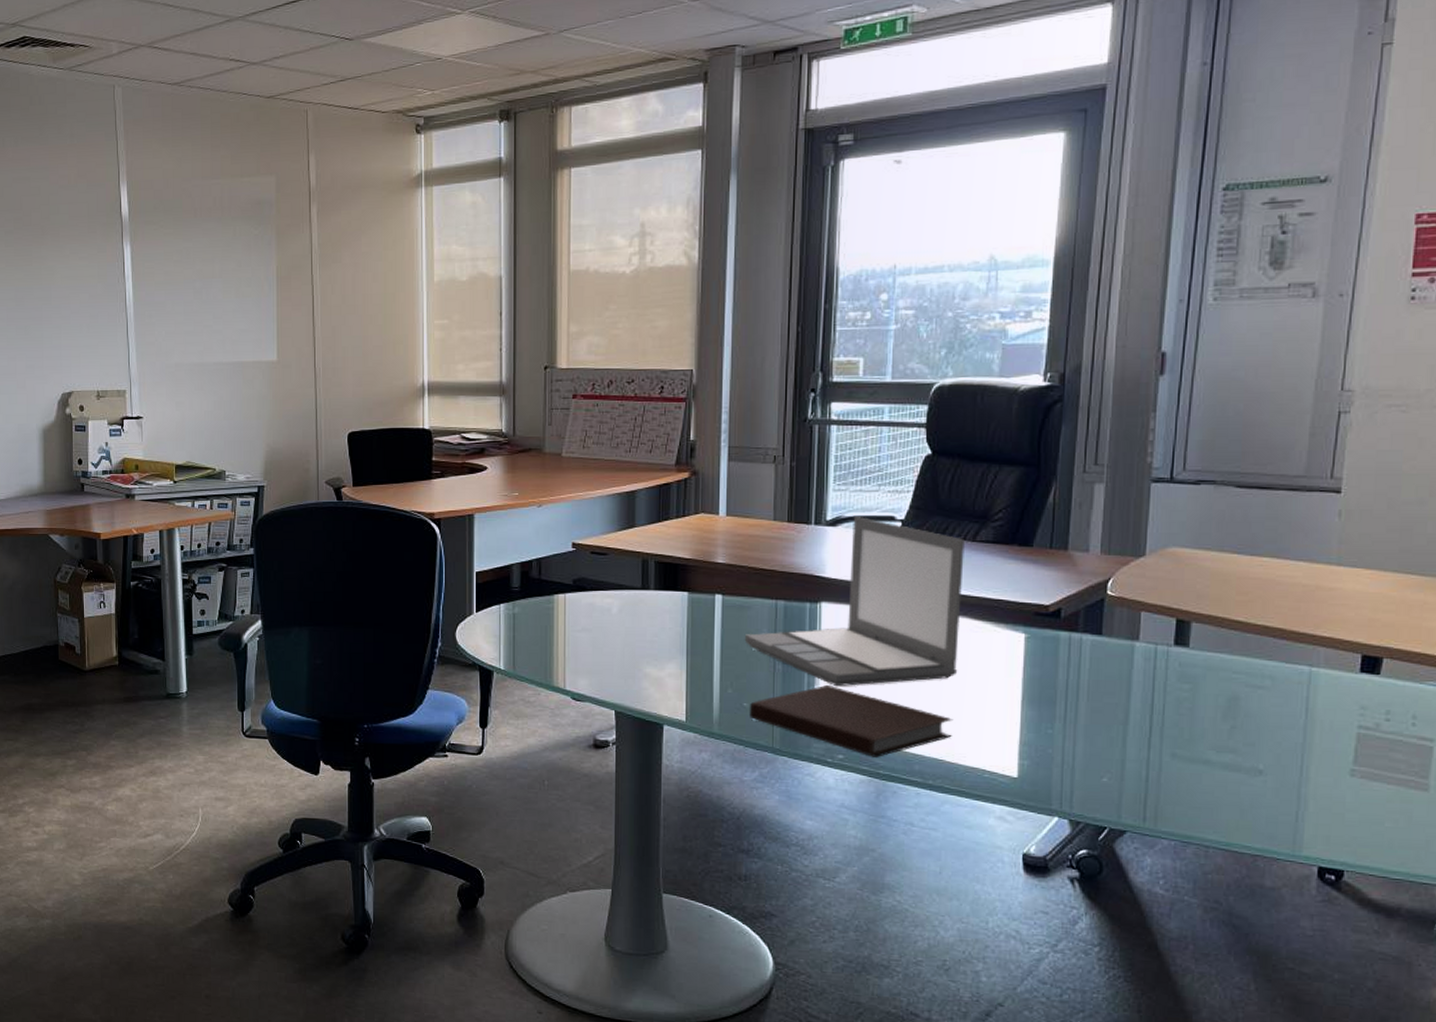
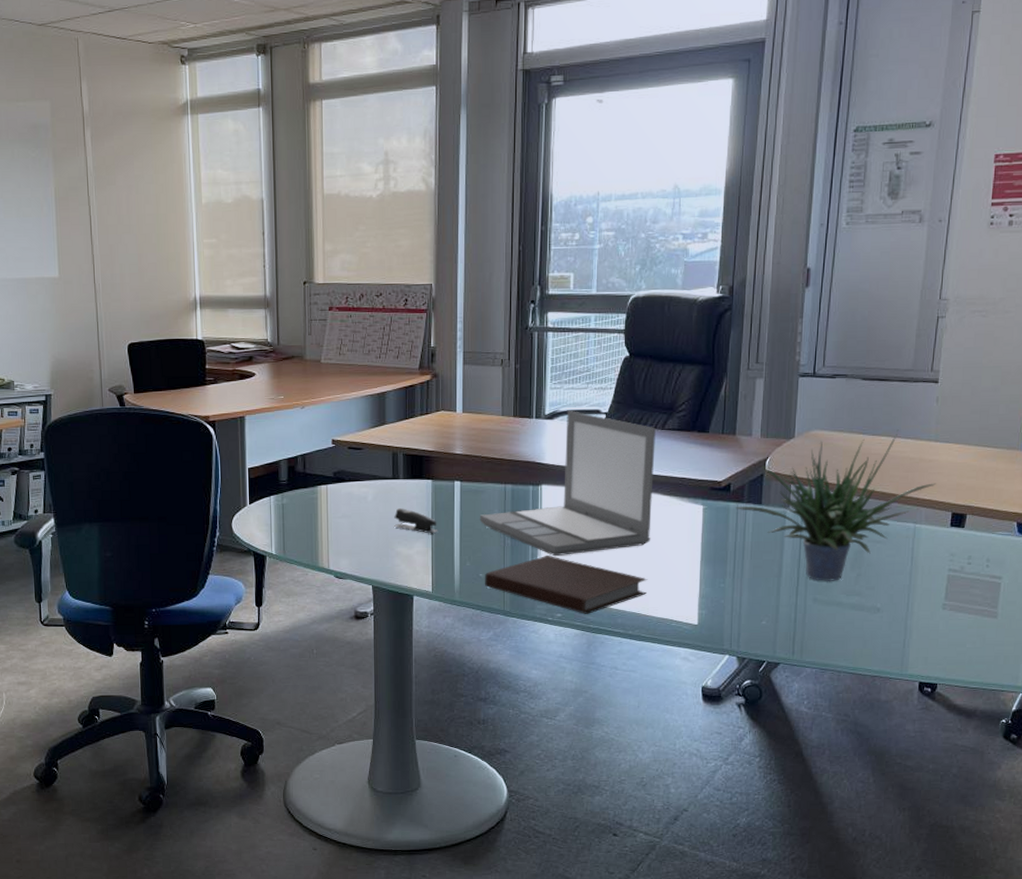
stapler: none [642,623,695,653] -> present [394,508,438,533]
potted plant: none [1068,549,1339,735] -> present [736,429,936,582]

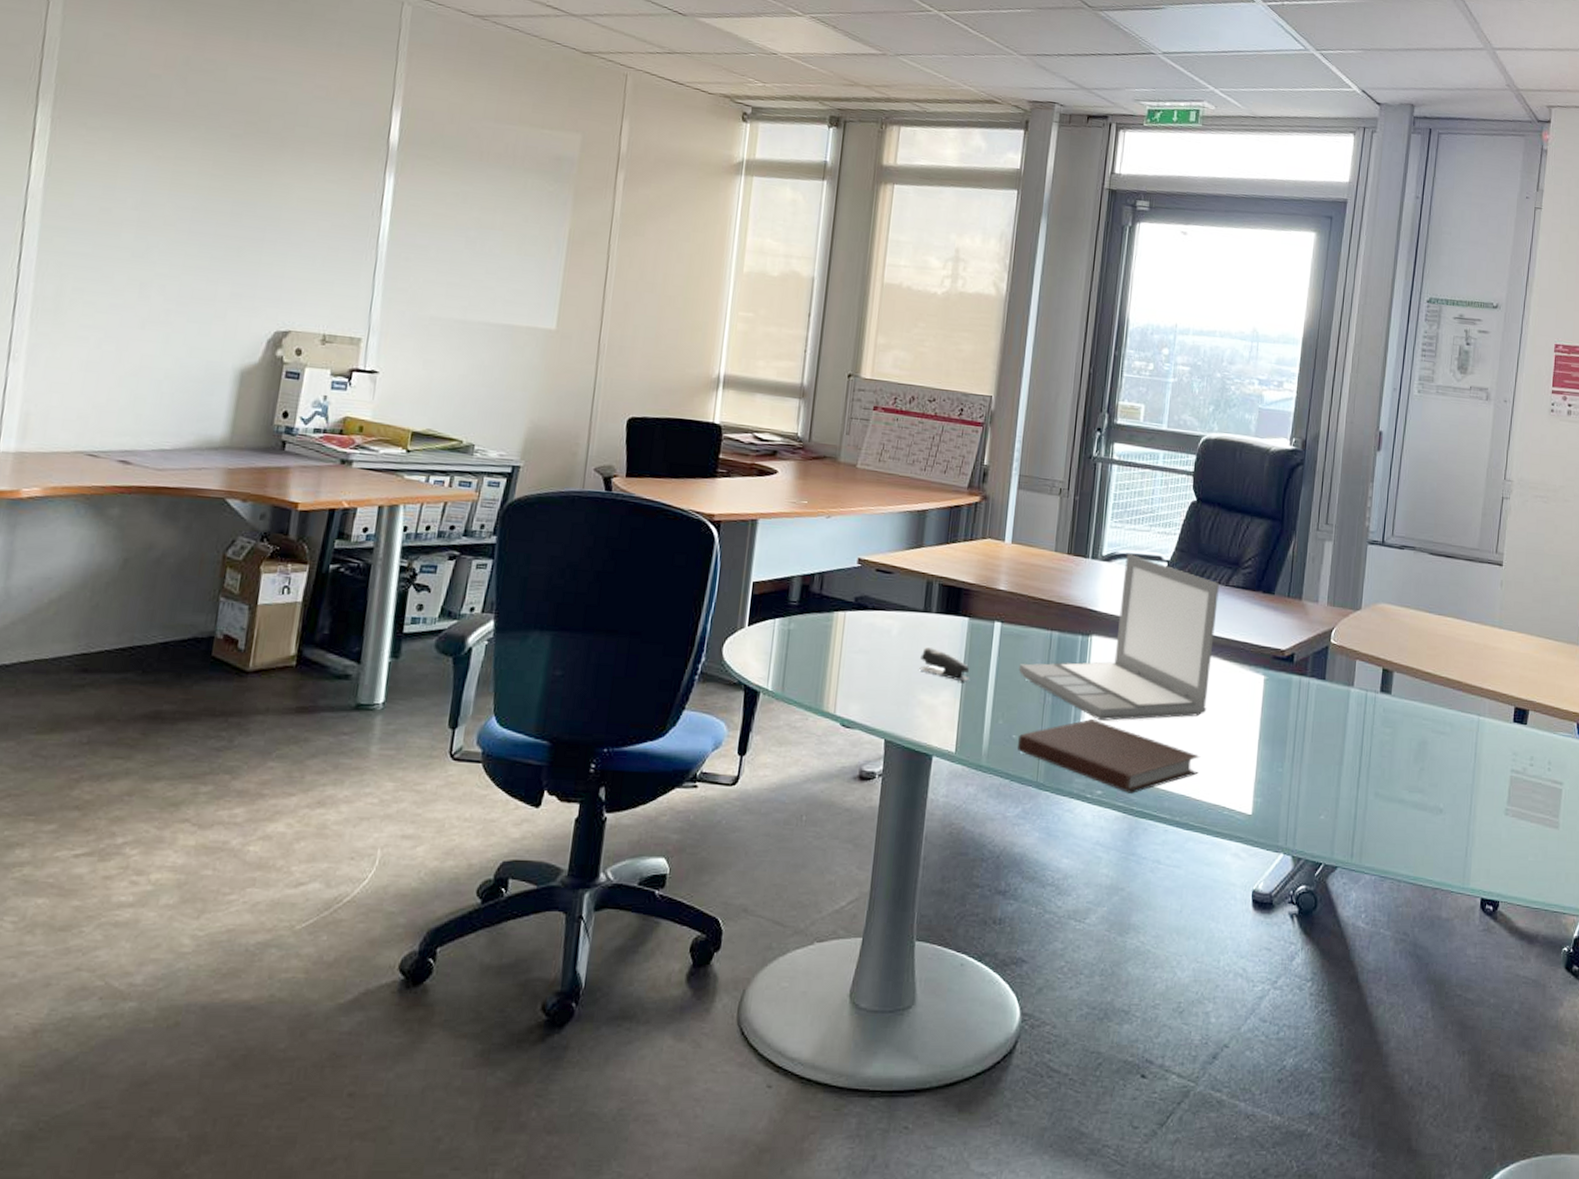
potted plant: present [736,429,936,582] -> none [1298,611,1500,775]

